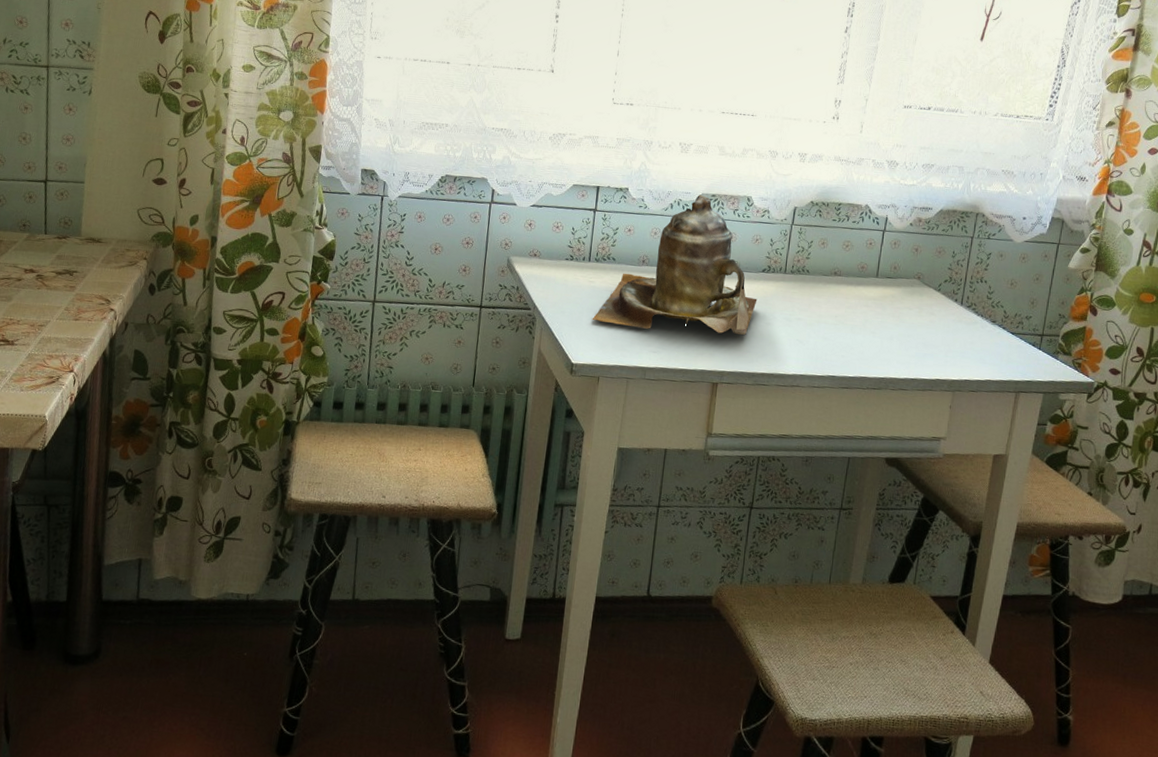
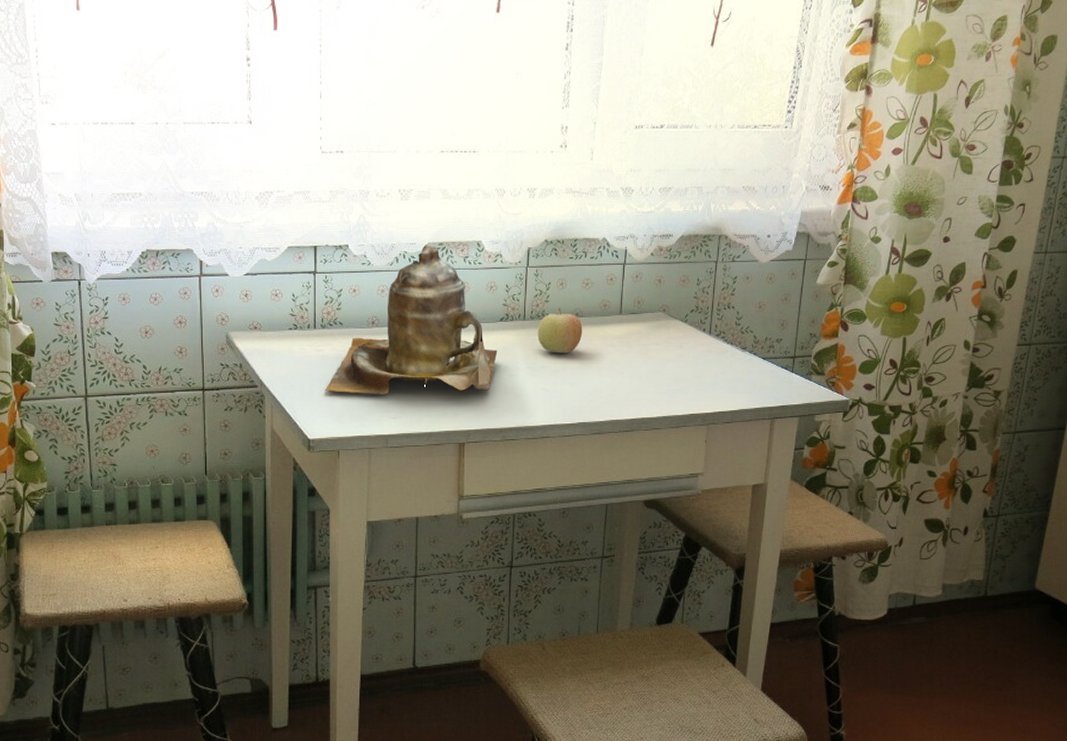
fruit: none [796,264,840,309] -> present [537,306,583,354]

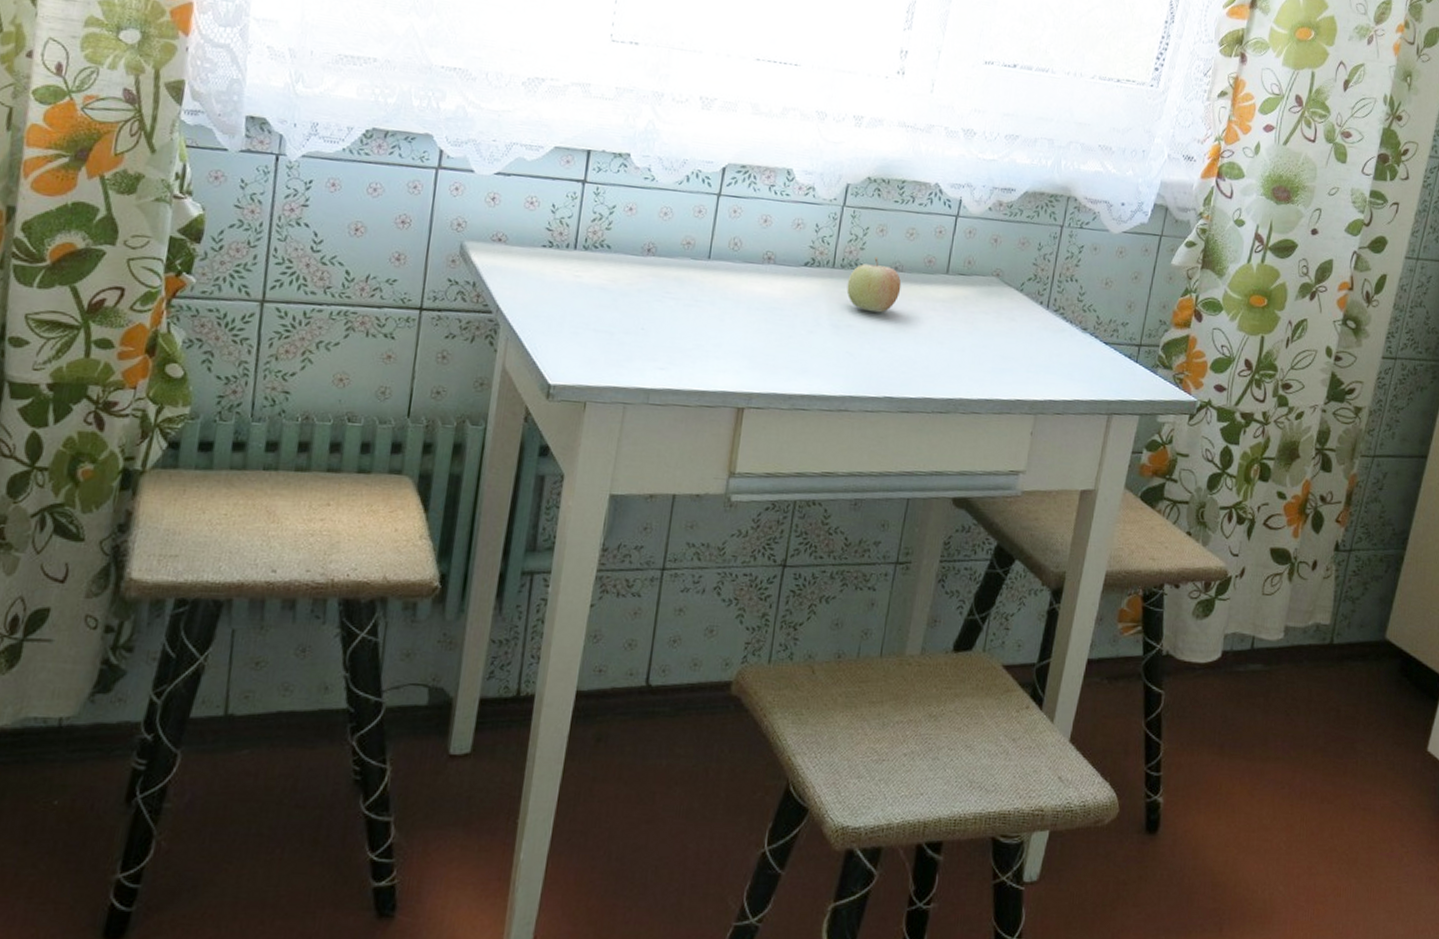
teapot: present [324,244,498,394] -> none [577,164,798,346]

